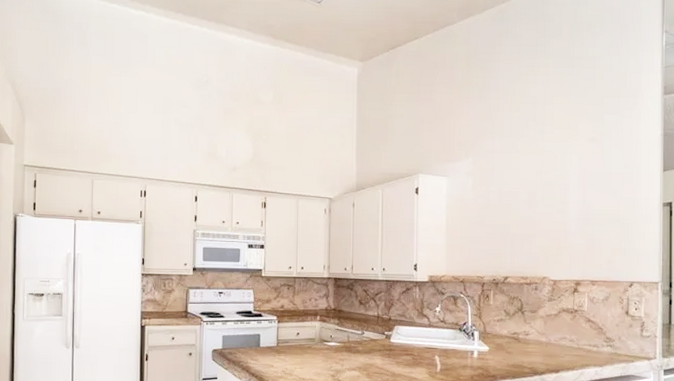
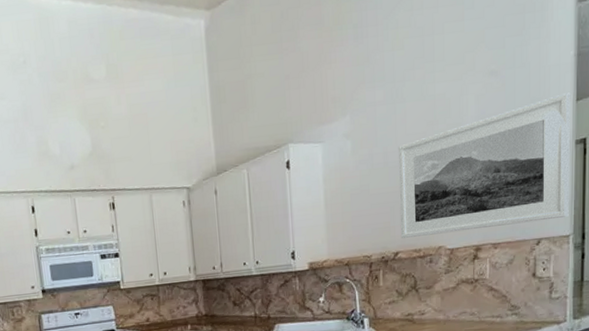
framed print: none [510,164,658,267] -> present [398,92,570,238]

